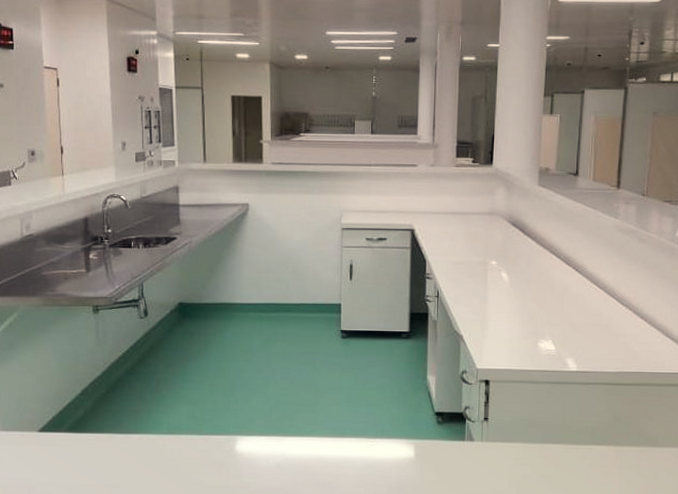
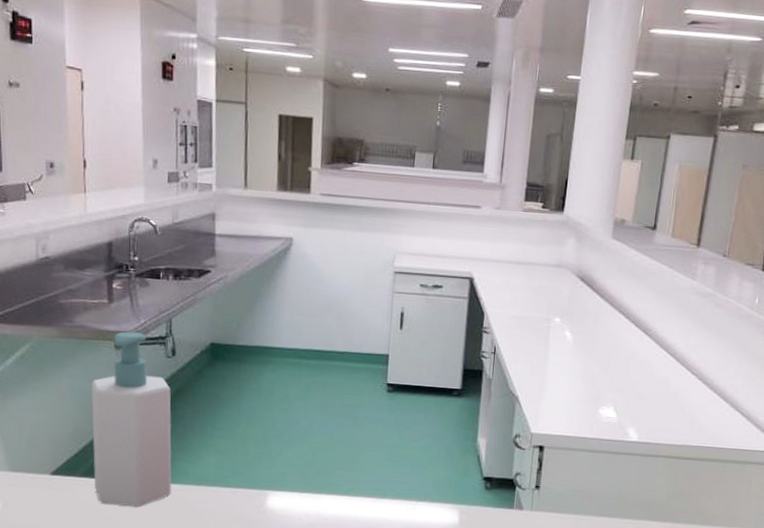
soap bottle: none [73,297,149,458] -> present [91,331,172,506]

